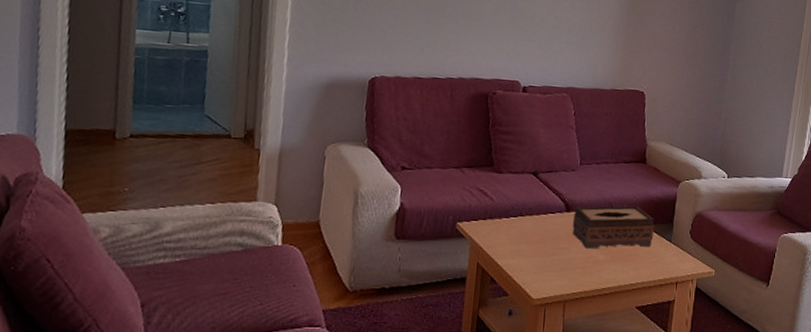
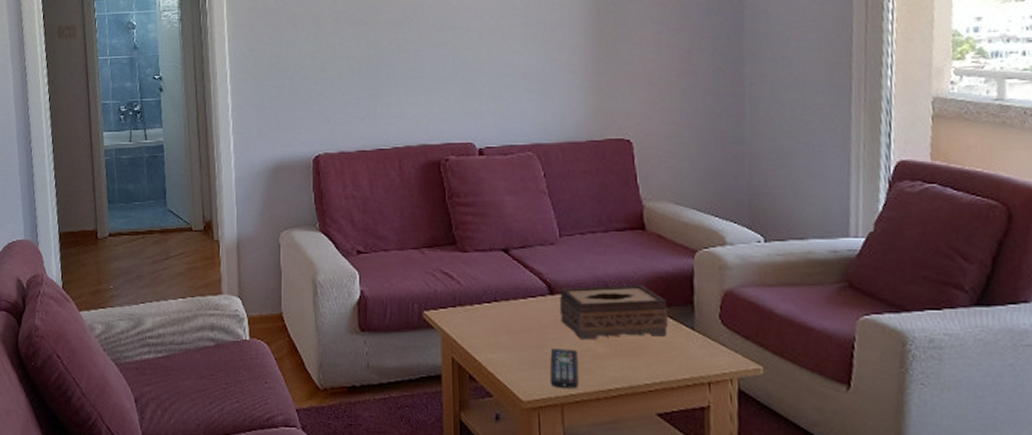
remote control: none [557,256,582,289] -> present [550,349,579,389]

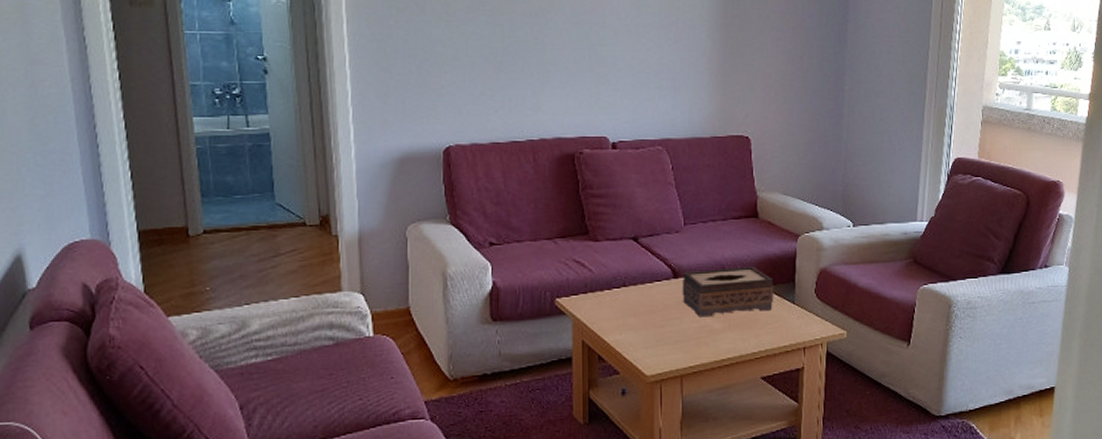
remote control: present [550,349,579,389] -> none [671,326,697,362]

